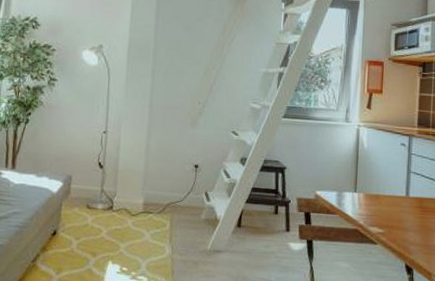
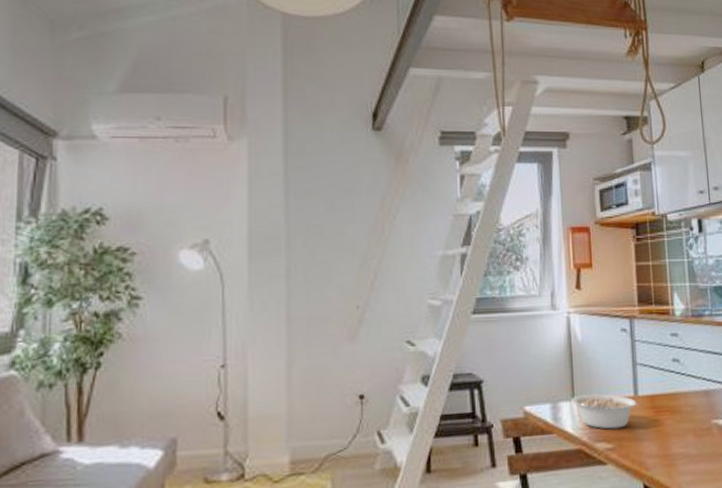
legume: none [353,189,411,219] -> present [571,393,642,429]

